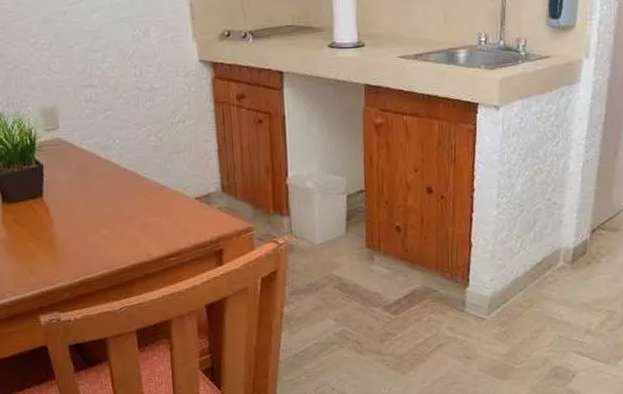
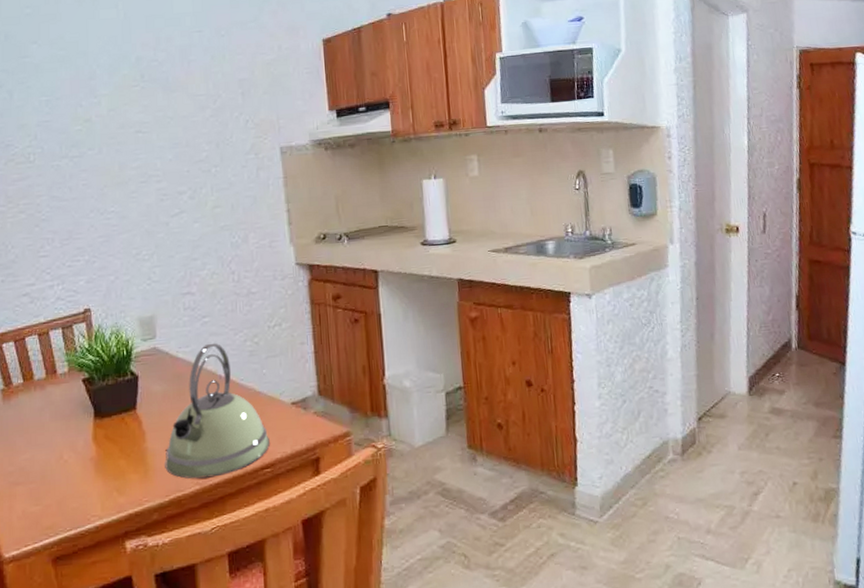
kettle: none [73,136,174,264] -> present [165,343,270,479]

